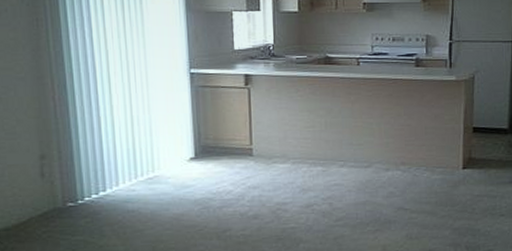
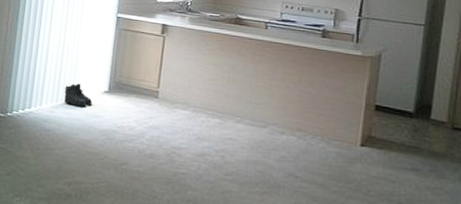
boots: none [143,154,179,181] -> present [64,83,93,108]

